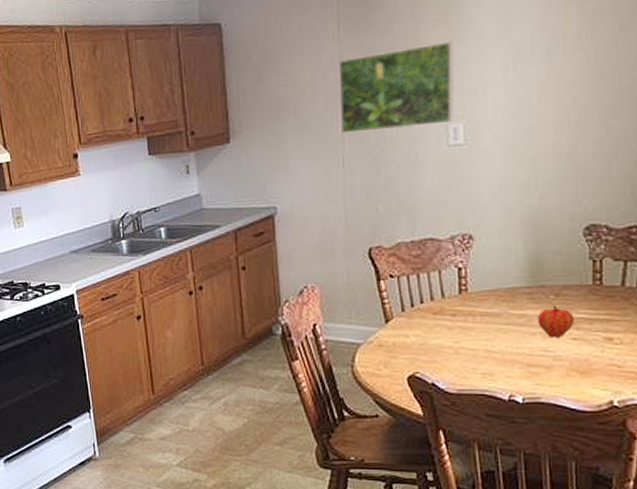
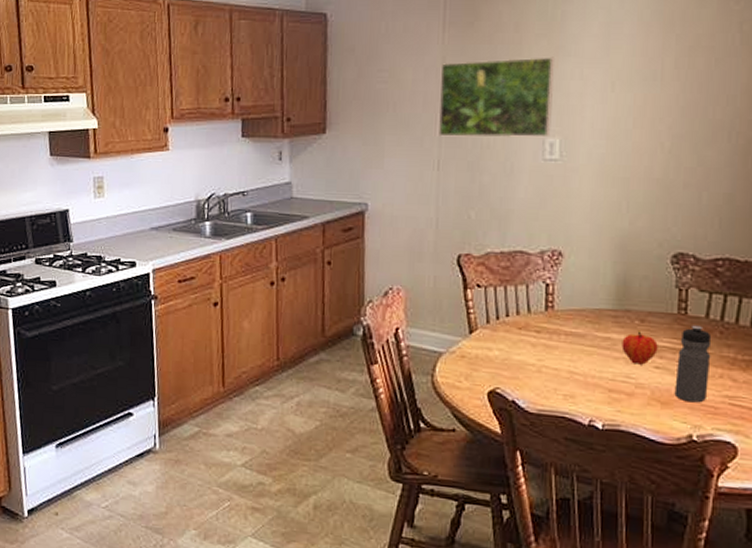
water bottle: none [593,294,629,370] -> present [674,325,712,403]

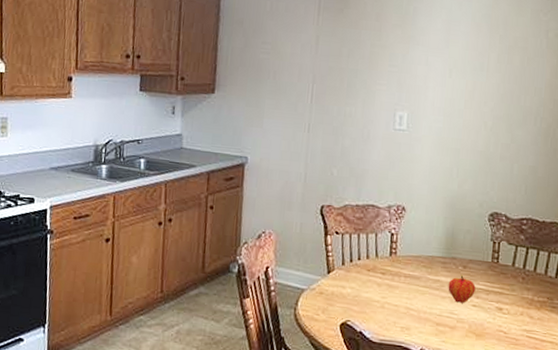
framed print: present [439,57,554,138] -> none [310,40,406,111]
water bottle: present [674,325,712,403] -> none [486,272,516,336]

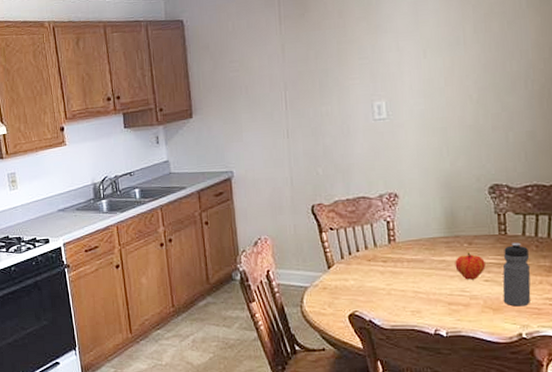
water bottle: none [486,272,516,336] -> present [502,242,531,307]

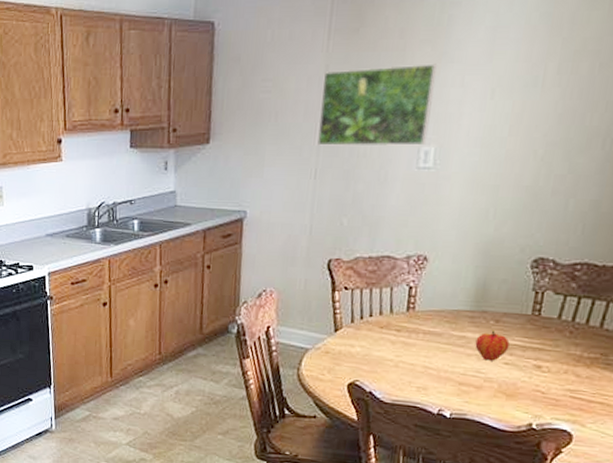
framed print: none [281,35,377,110] -> present [317,64,437,147]
water bottle: present [502,242,531,307] -> none [520,325,562,396]

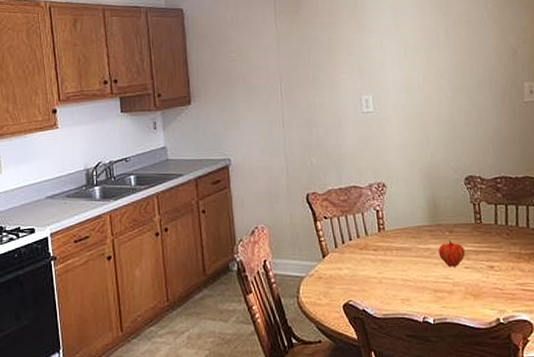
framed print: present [317,64,437,147] -> none [276,34,365,100]

